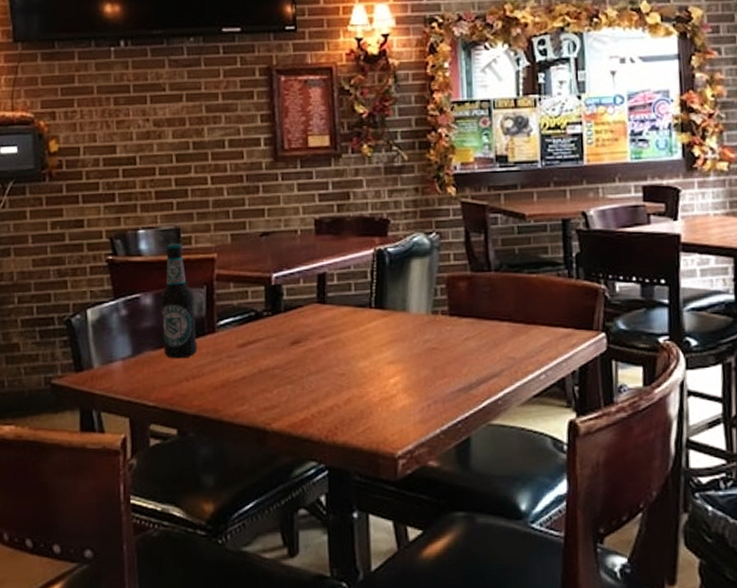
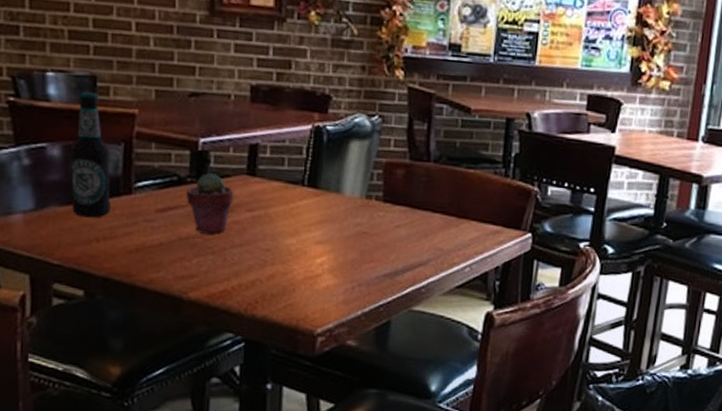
potted succulent: none [263,304,307,364] -> present [185,172,234,234]

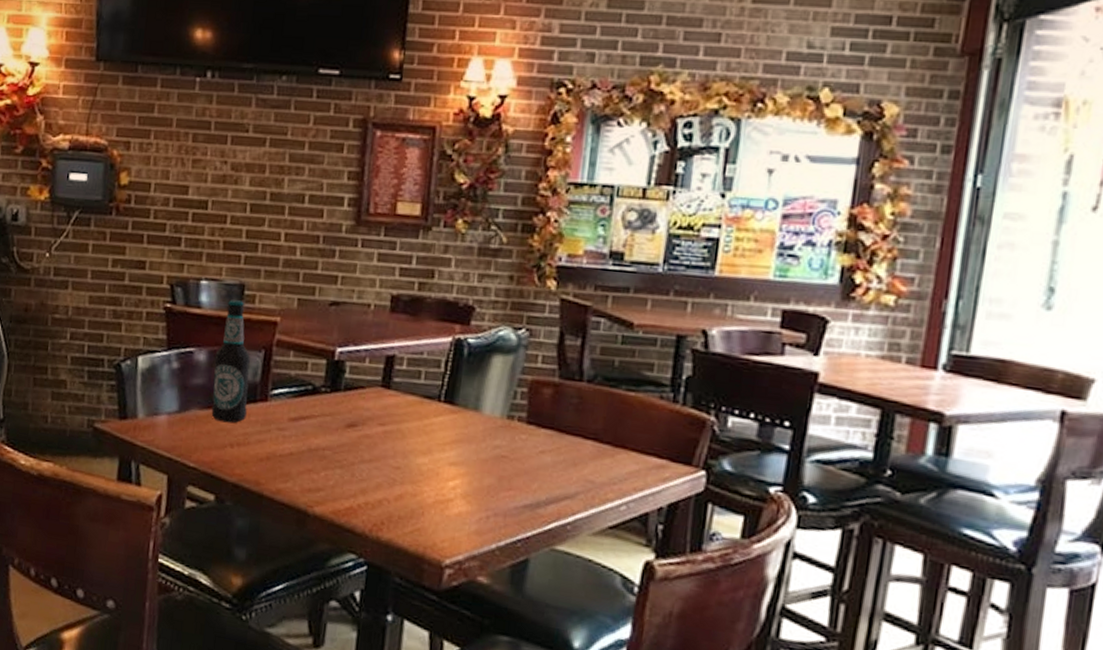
potted succulent: present [185,172,234,234] -> none [319,383,367,447]

